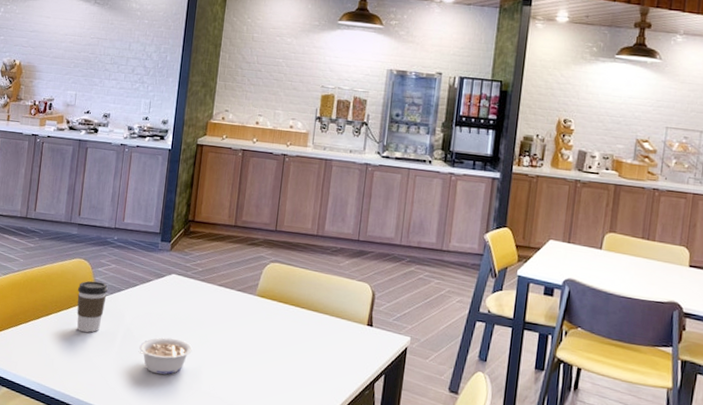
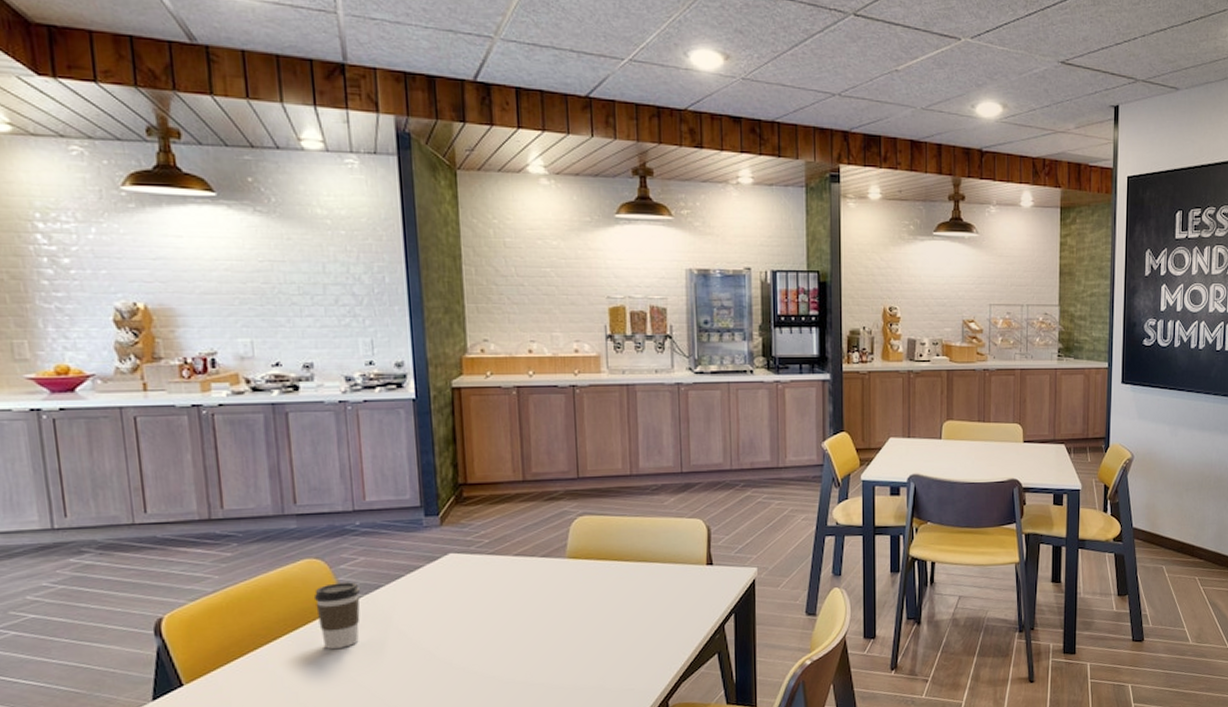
legume: present [138,337,193,375] -> none [420,629,495,677]

